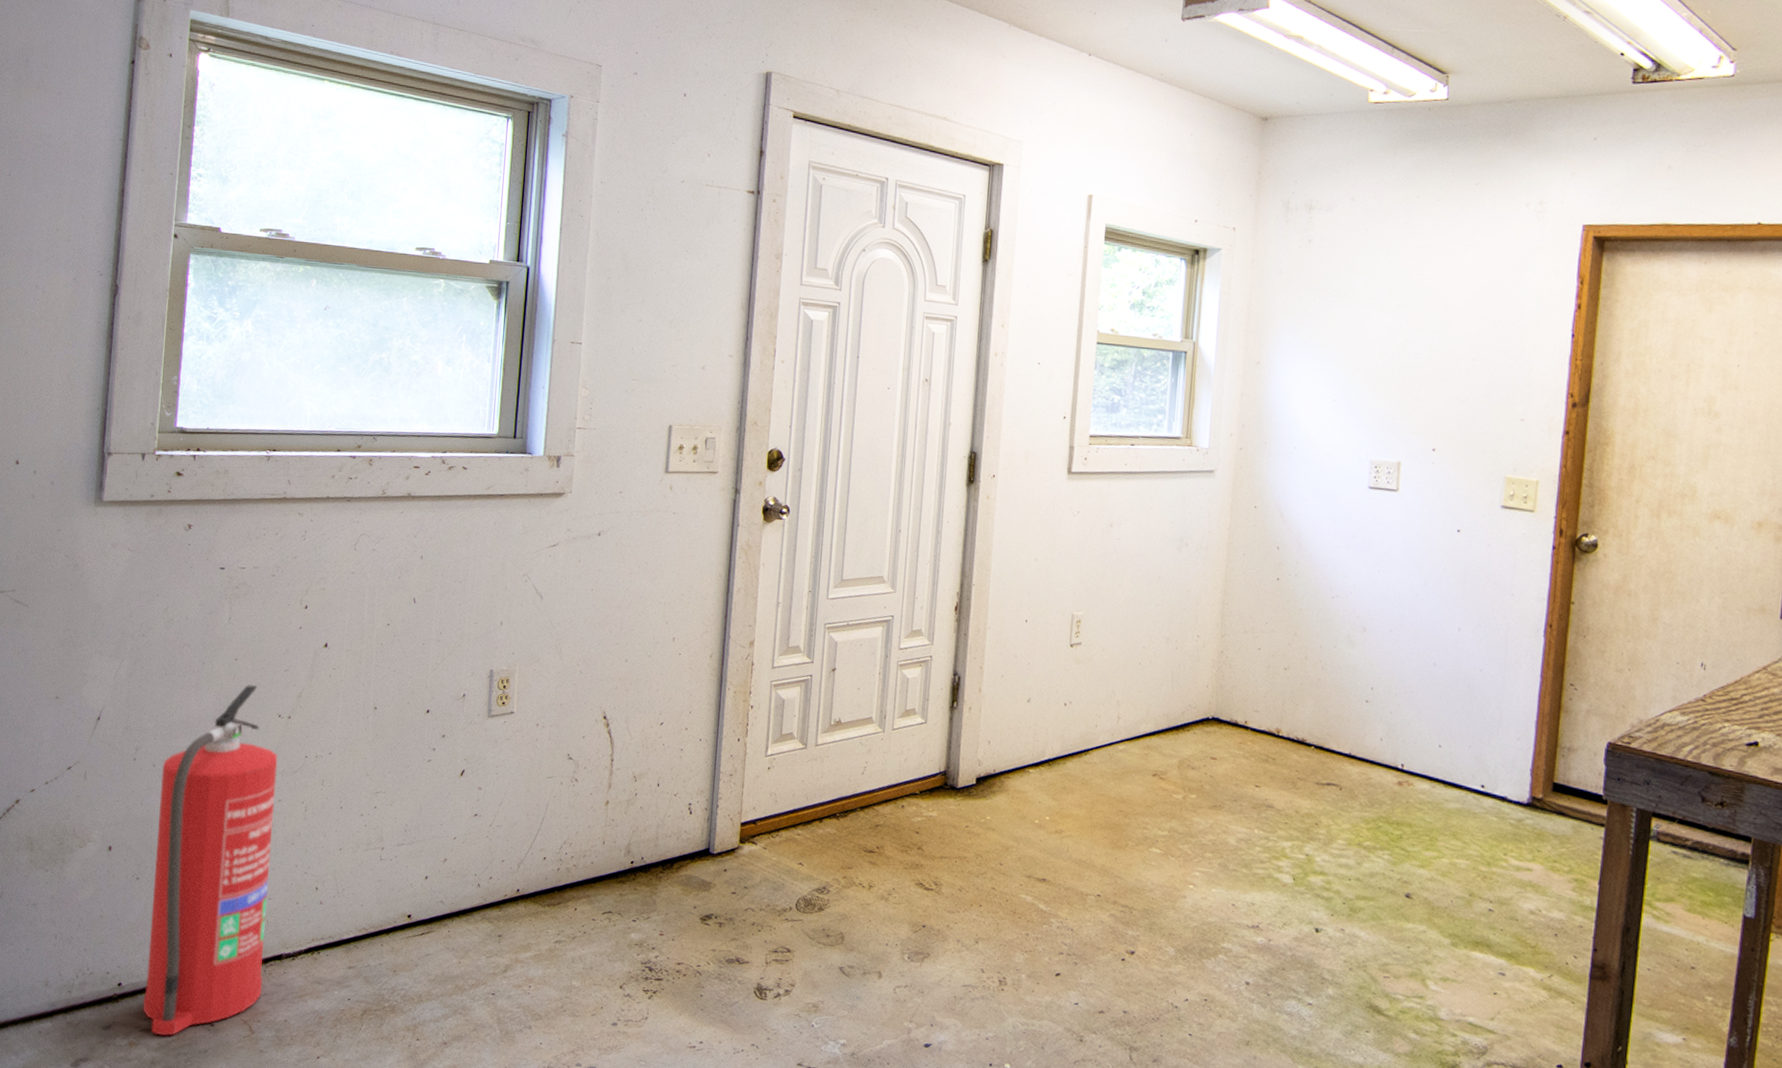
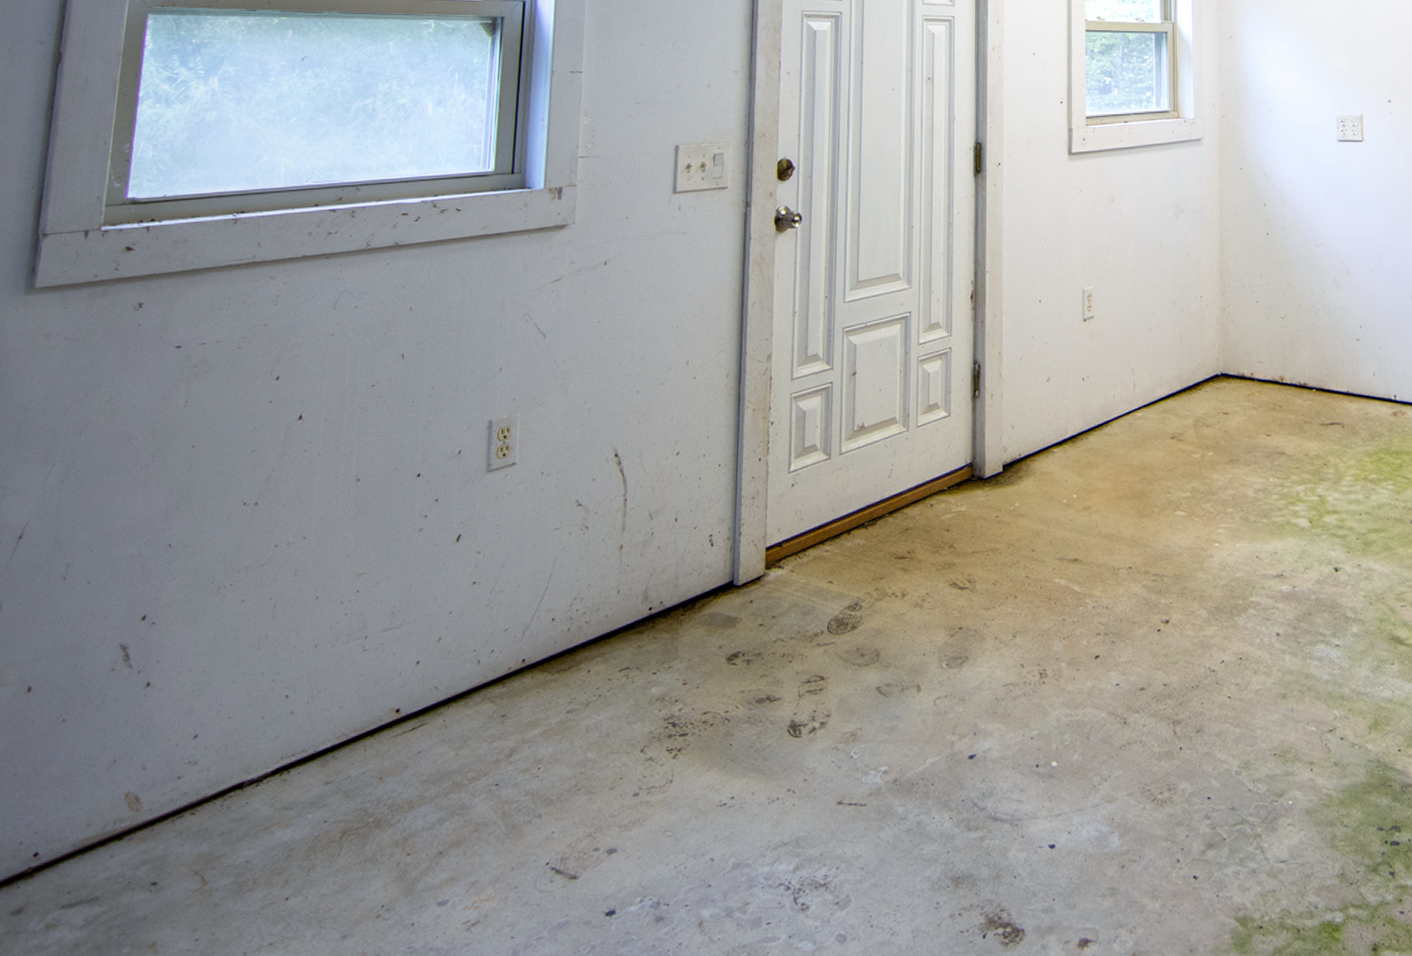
fire extinguisher: present [143,684,278,1036] -> none [65,472,242,910]

